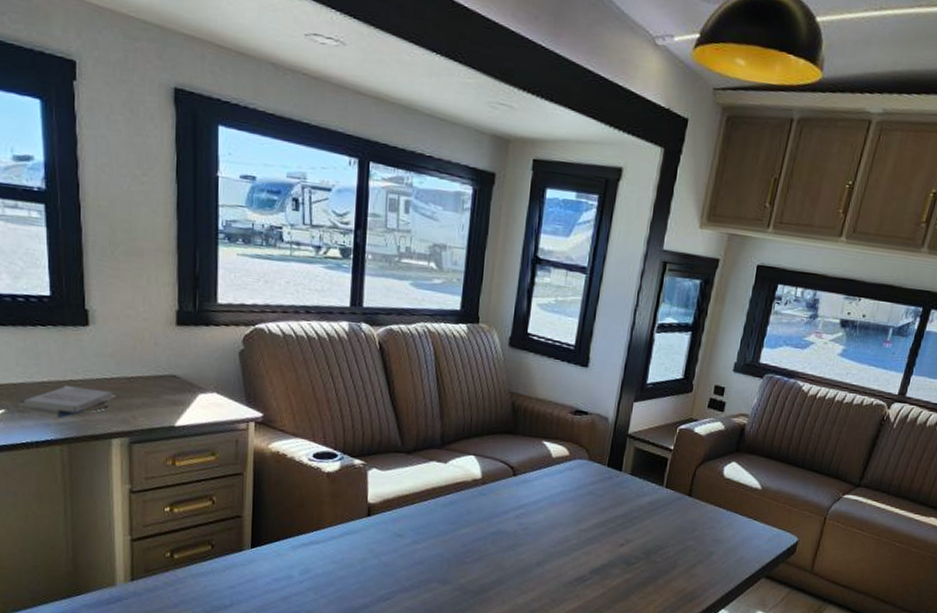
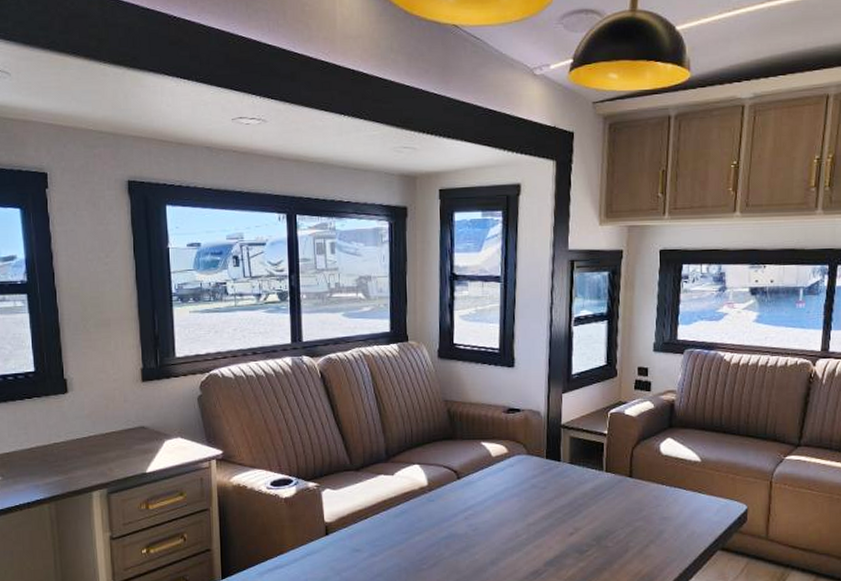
books: present [17,386,113,418] -> none [11,448,92,479]

